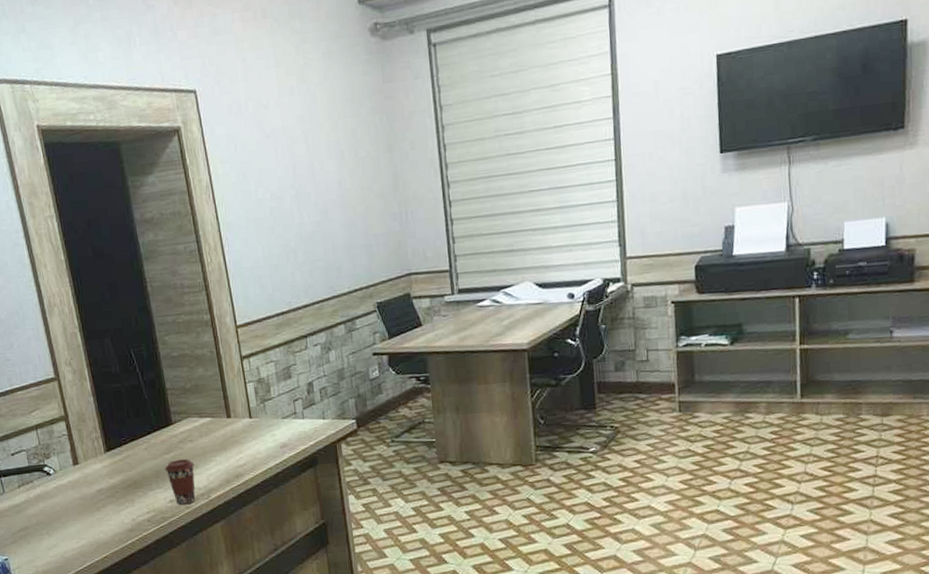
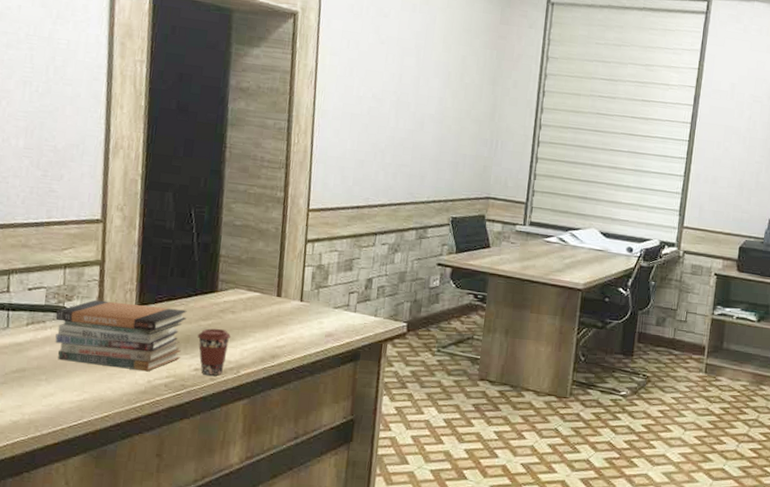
book stack: none [39,447,155,514] -> present [55,300,187,372]

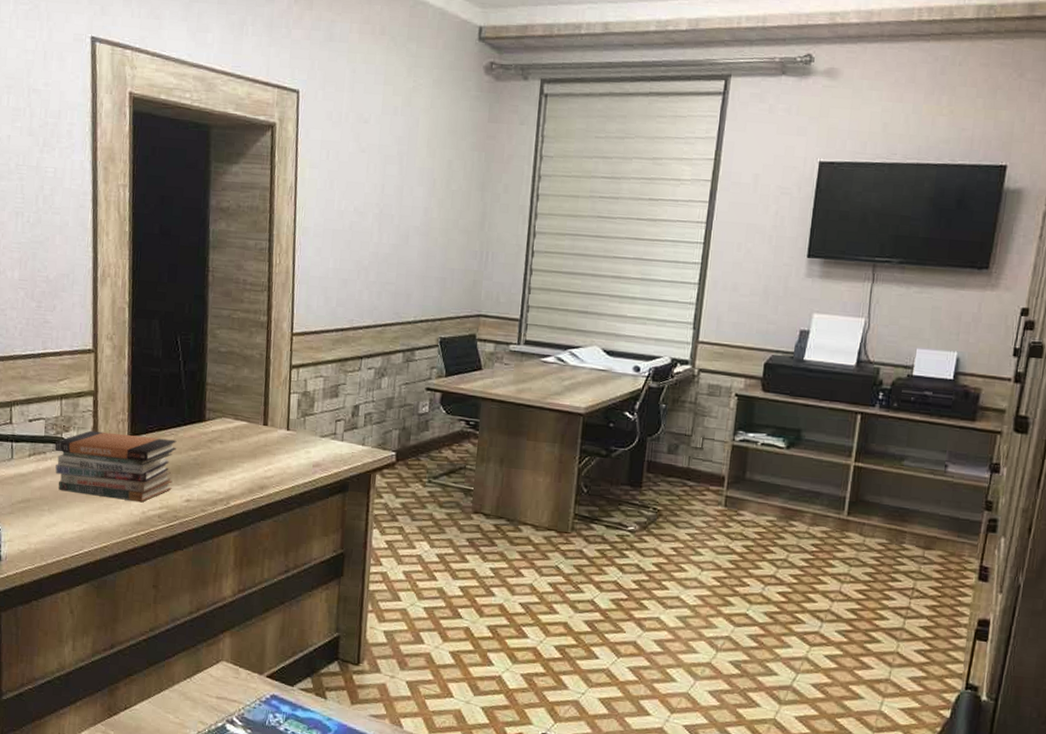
coffee cup: present [197,328,232,376] -> none [187,458,220,508]

